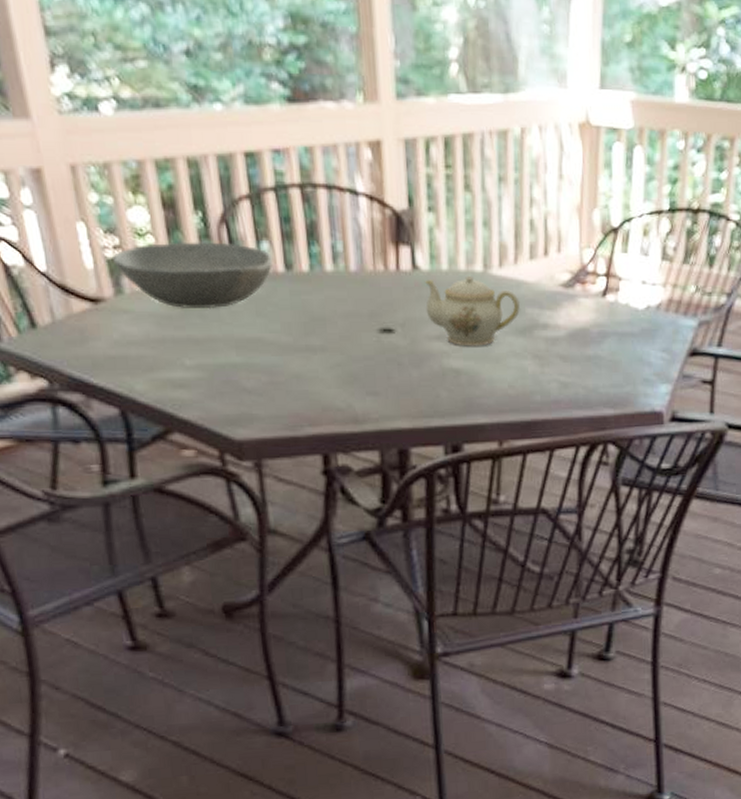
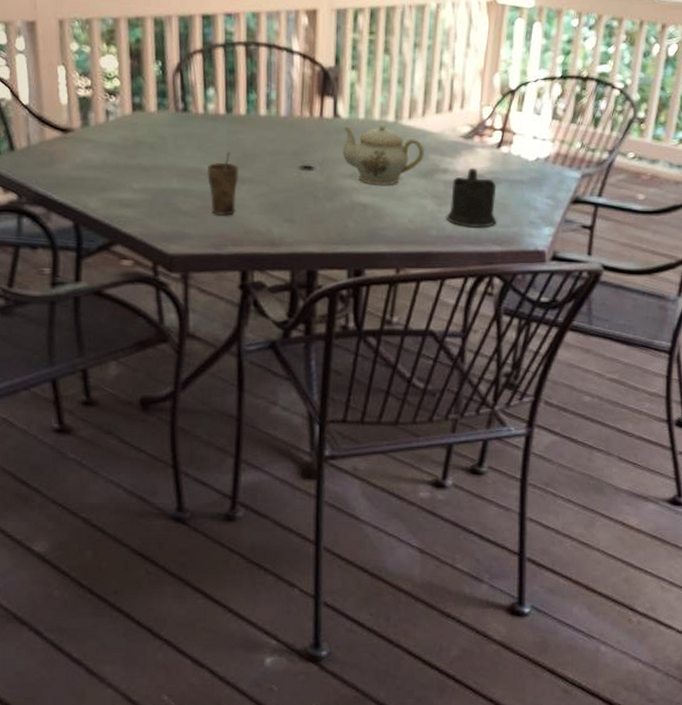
bowl: present [111,242,273,309] -> none [83,85,217,142]
cup: none [271,316,309,392] -> present [207,151,239,216]
cup: none [550,320,607,389] -> present [446,167,497,228]

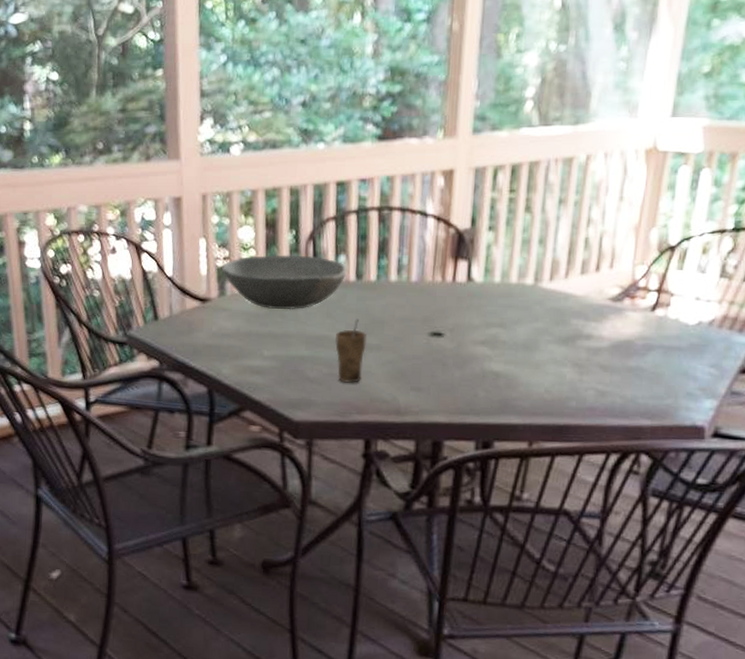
bowl: none [83,85,217,142] -> present [221,254,347,310]
teapot: present [342,124,425,185] -> none [475,288,567,353]
cup: present [446,167,497,228] -> none [587,333,649,399]

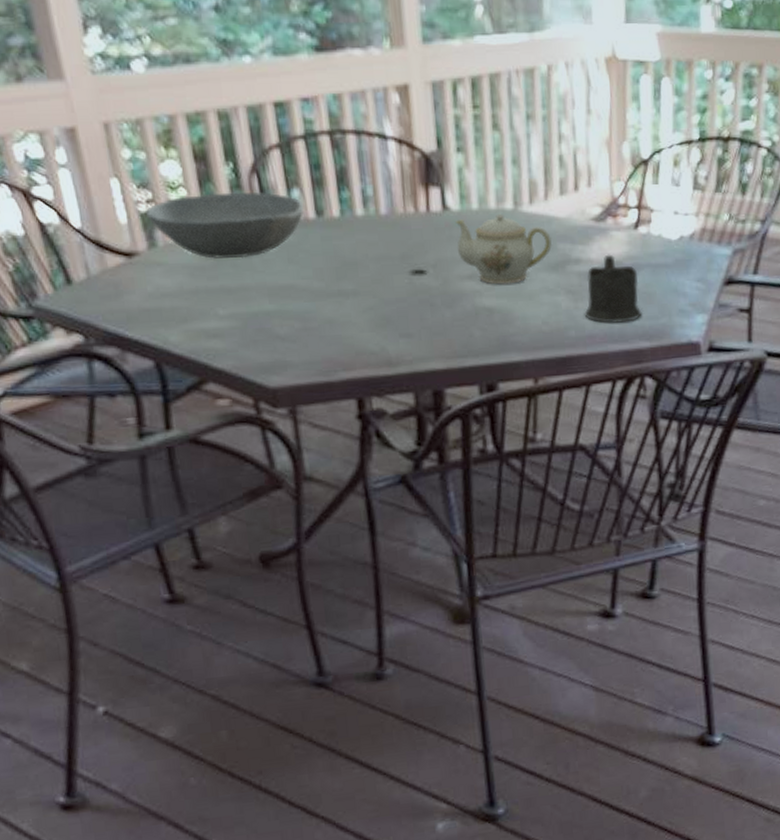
cup: present [335,318,367,383] -> none [303,262,341,337]
teapot: none [475,288,567,353] -> present [454,213,553,285]
cup: none [587,333,649,399] -> present [584,254,642,323]

